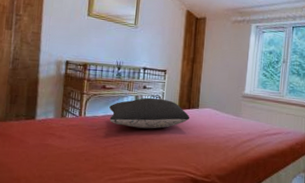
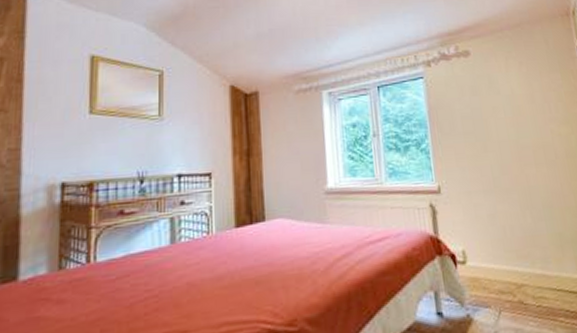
pillow: present [109,97,190,129] -> none [132,215,255,267]

